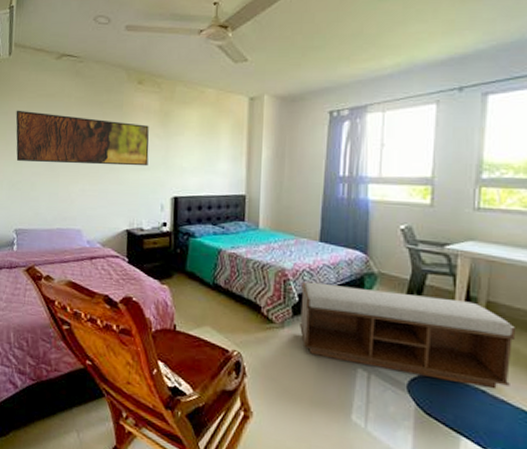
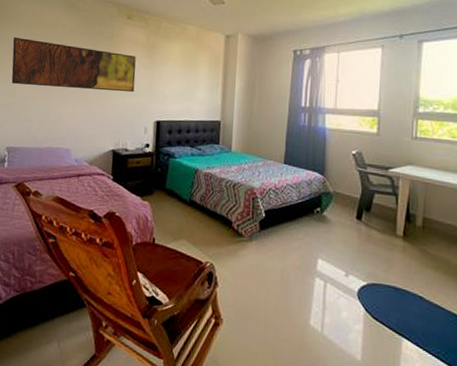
bench: present [299,281,516,389] -> none [265,199,447,295]

